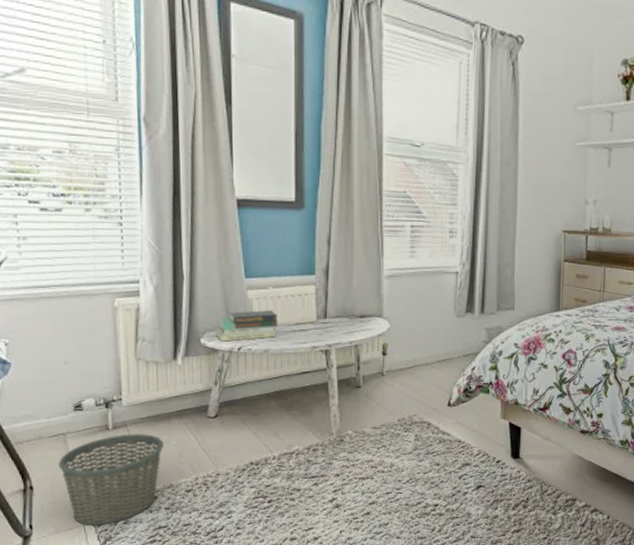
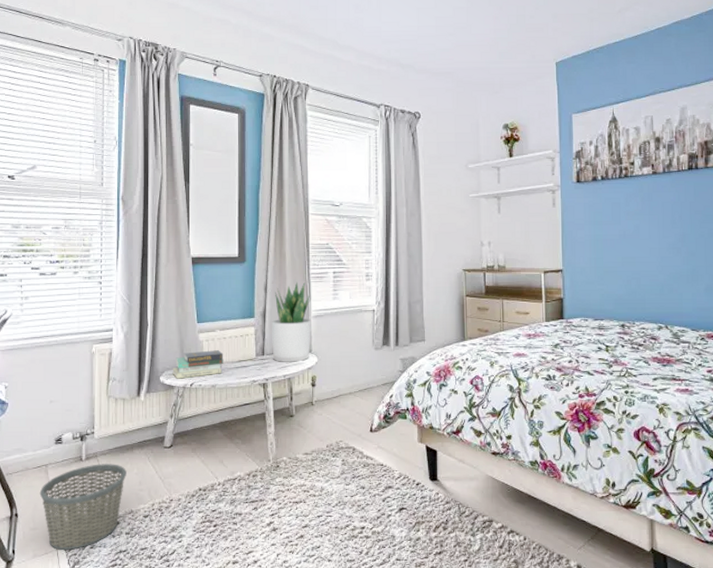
planter: none [336,236,384,327] -> present [272,282,311,362]

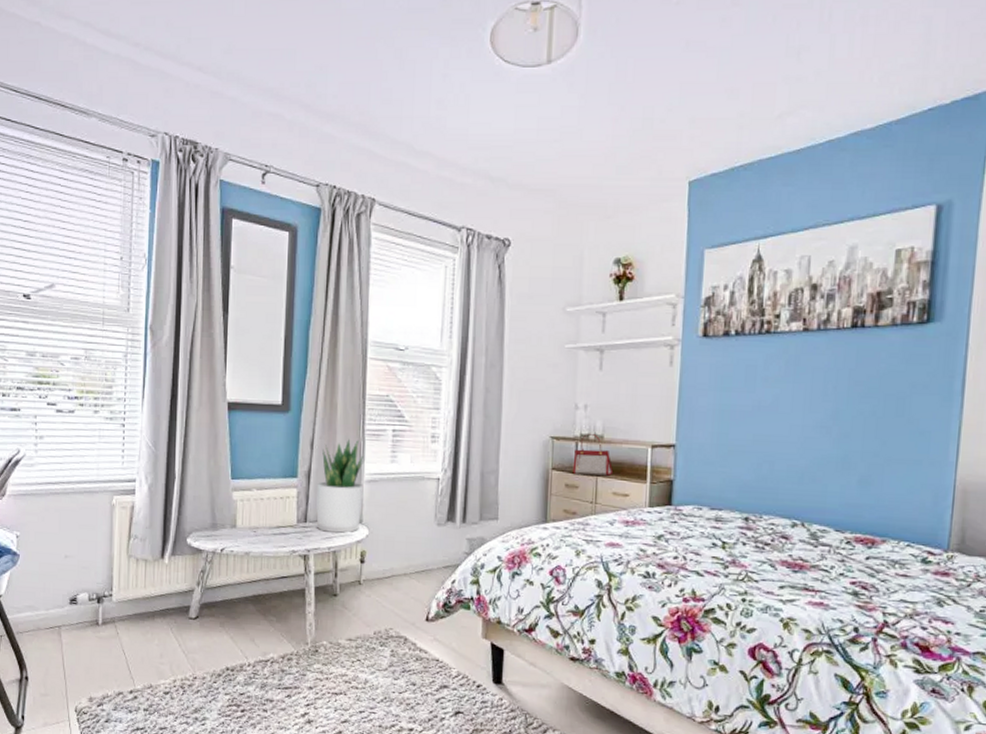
basket: present [39,464,126,550] -> none [51,630,147,722]
books: present [172,350,224,379] -> none [201,512,260,543]
handbag: none [482,264,516,300] -> present [572,433,614,477]

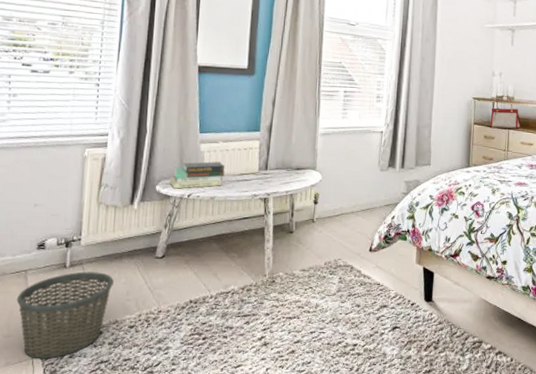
basket: none [51,630,147,722] -> present [16,271,114,359]
books: none [201,512,260,543] -> present [169,161,225,189]
planter: present [316,439,365,533] -> none [276,99,320,179]

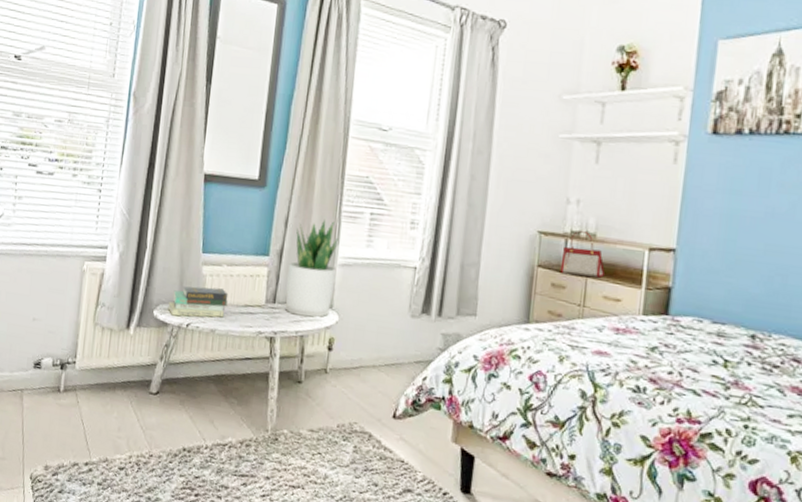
basket: present [16,271,114,359] -> none [12,398,106,491]
planter: none [276,99,320,179] -> present [285,220,339,318]

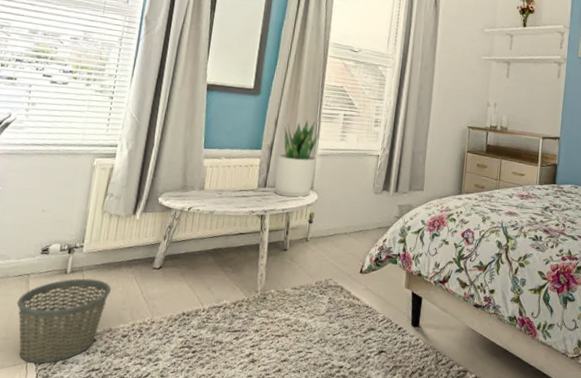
basket: none [12,398,106,491] -> present [16,278,111,364]
books: present [168,286,229,318] -> none [171,176,226,202]
handbag: present [560,230,605,279] -> none [483,125,514,160]

